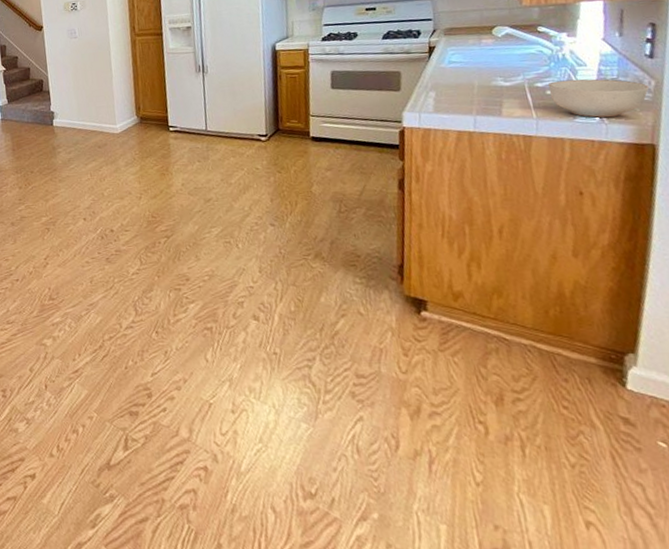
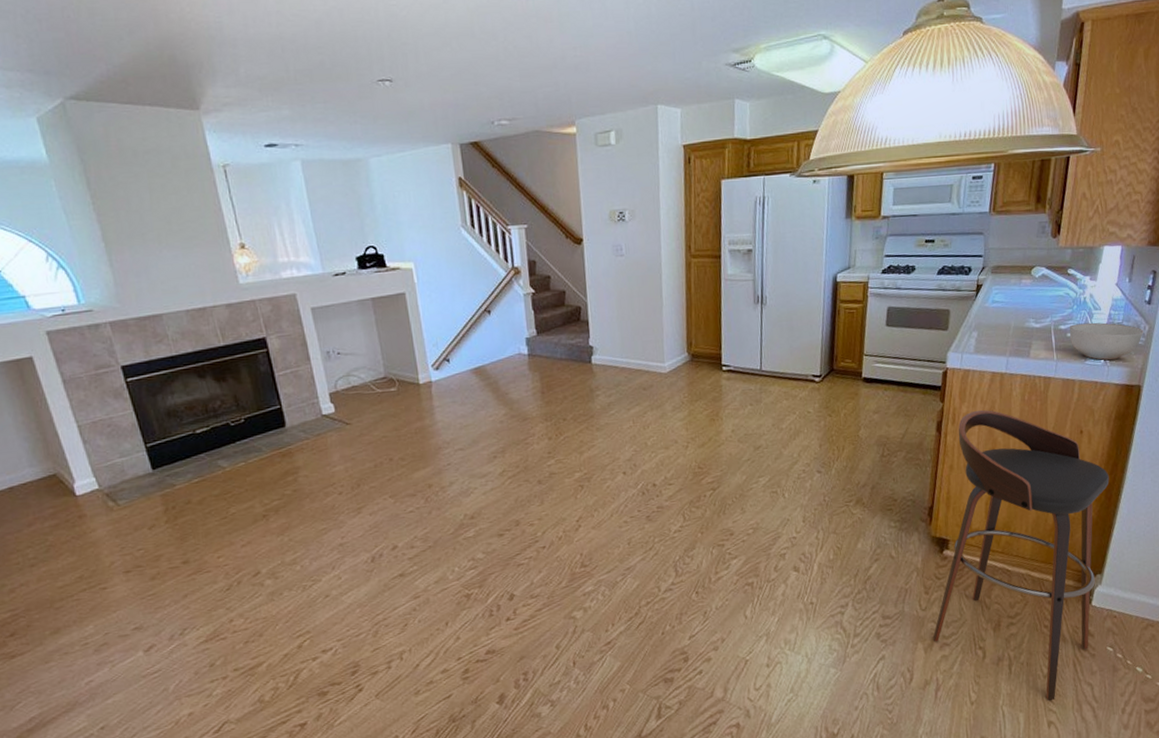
bar stool: none [418,168,631,497] -> present [932,409,1110,701]

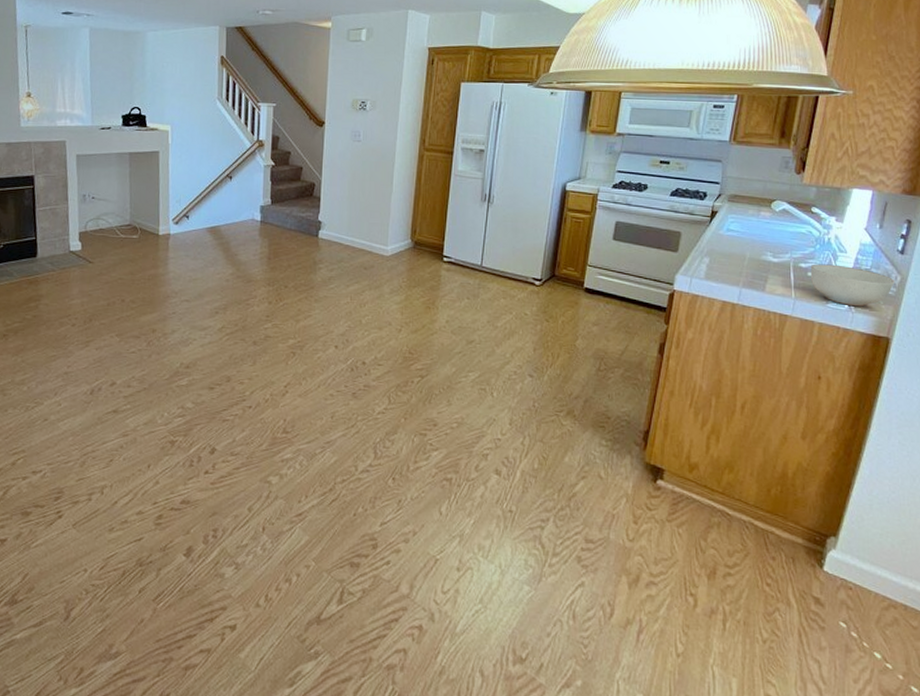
bar stool: present [932,409,1110,701] -> none [638,337,850,671]

